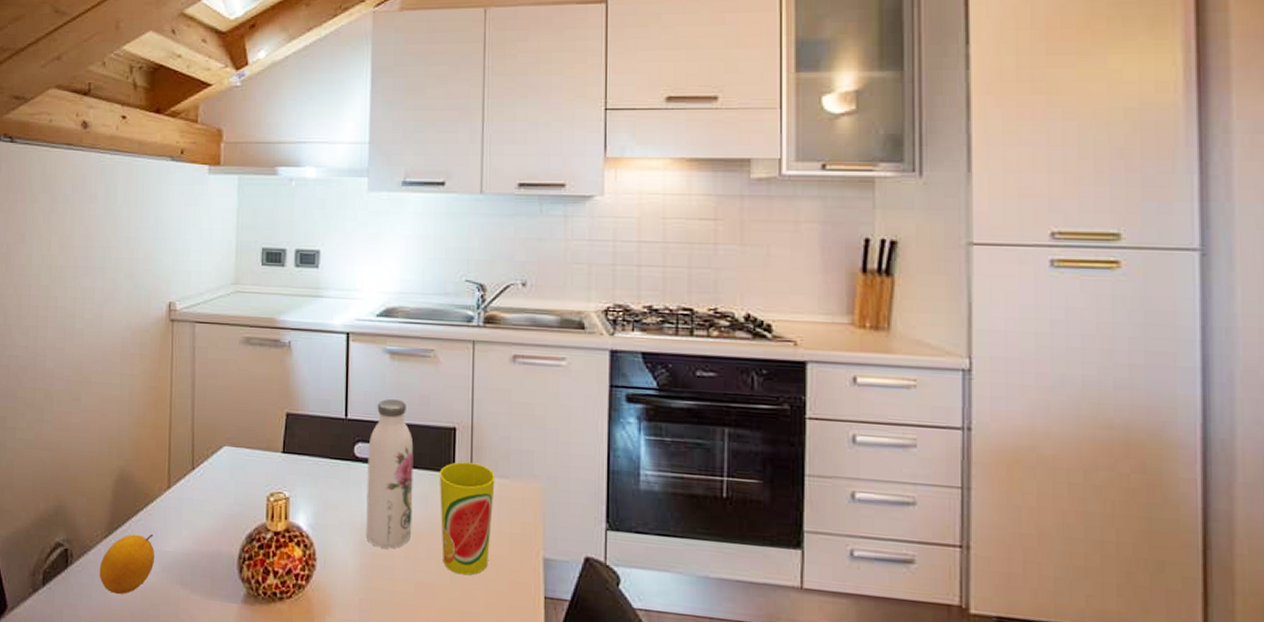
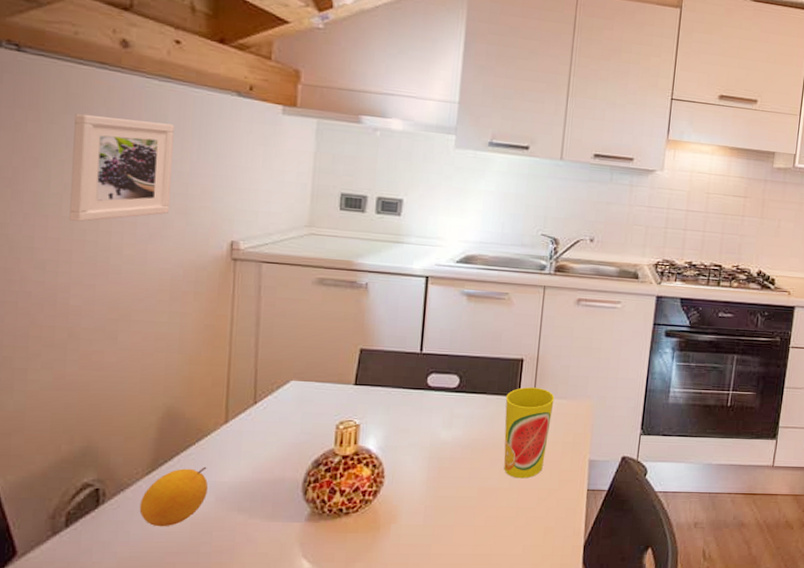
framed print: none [46,192,122,289] -> present [69,114,174,222]
water bottle: present [366,398,414,549] -> none [434,335,484,462]

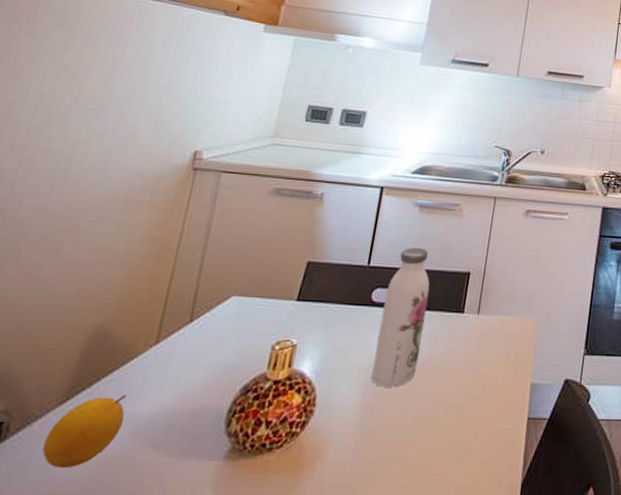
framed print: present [69,114,174,222] -> none [39,29,160,131]
water bottle: none [434,335,484,462] -> present [371,247,430,387]
cup: present [503,387,555,479] -> none [442,303,499,406]

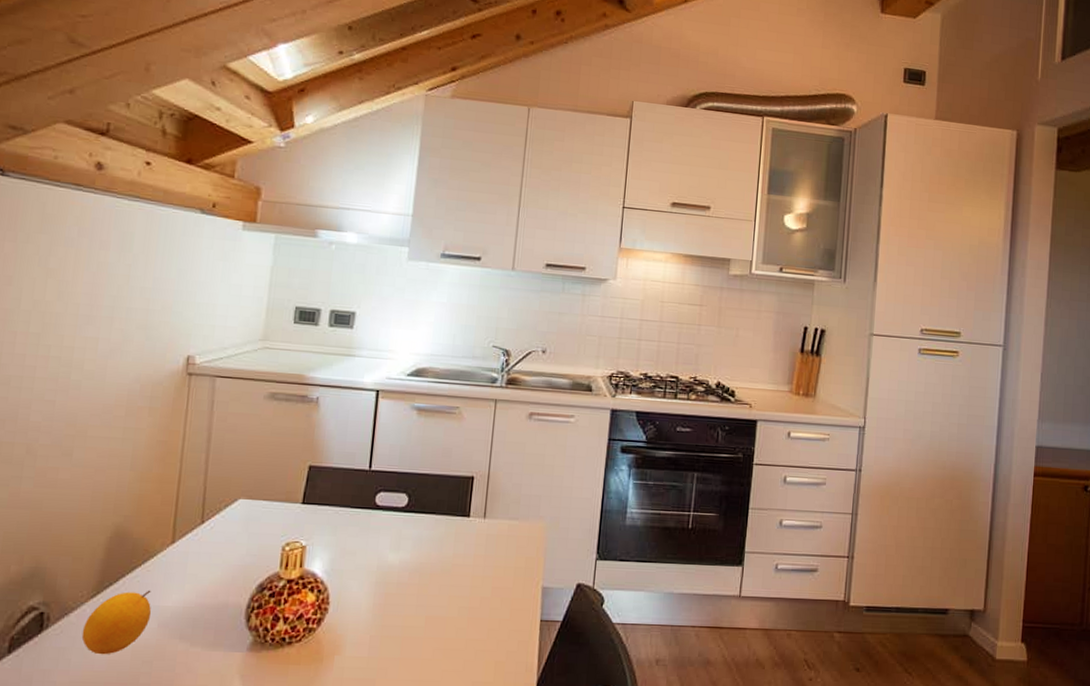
water bottle: present [371,247,430,387] -> none [381,451,434,588]

